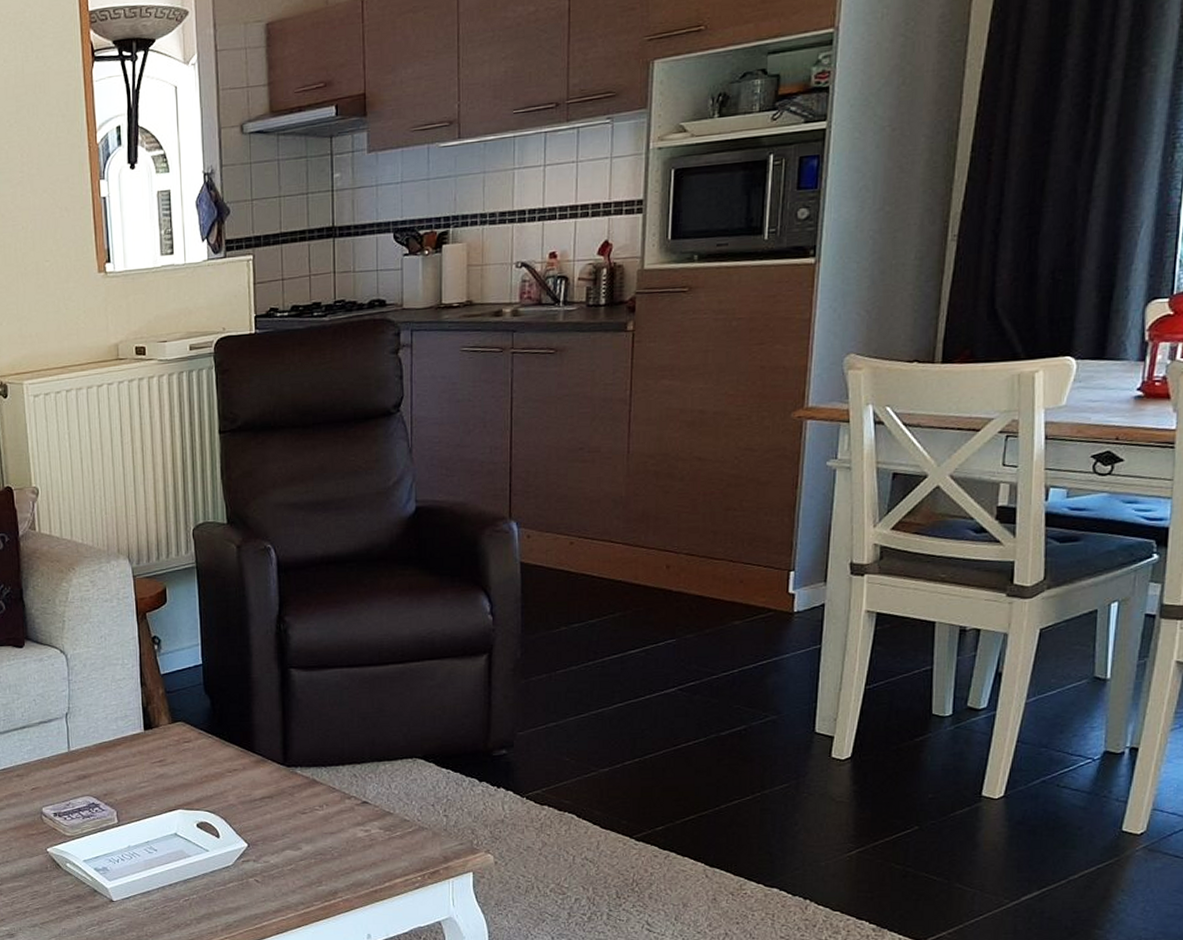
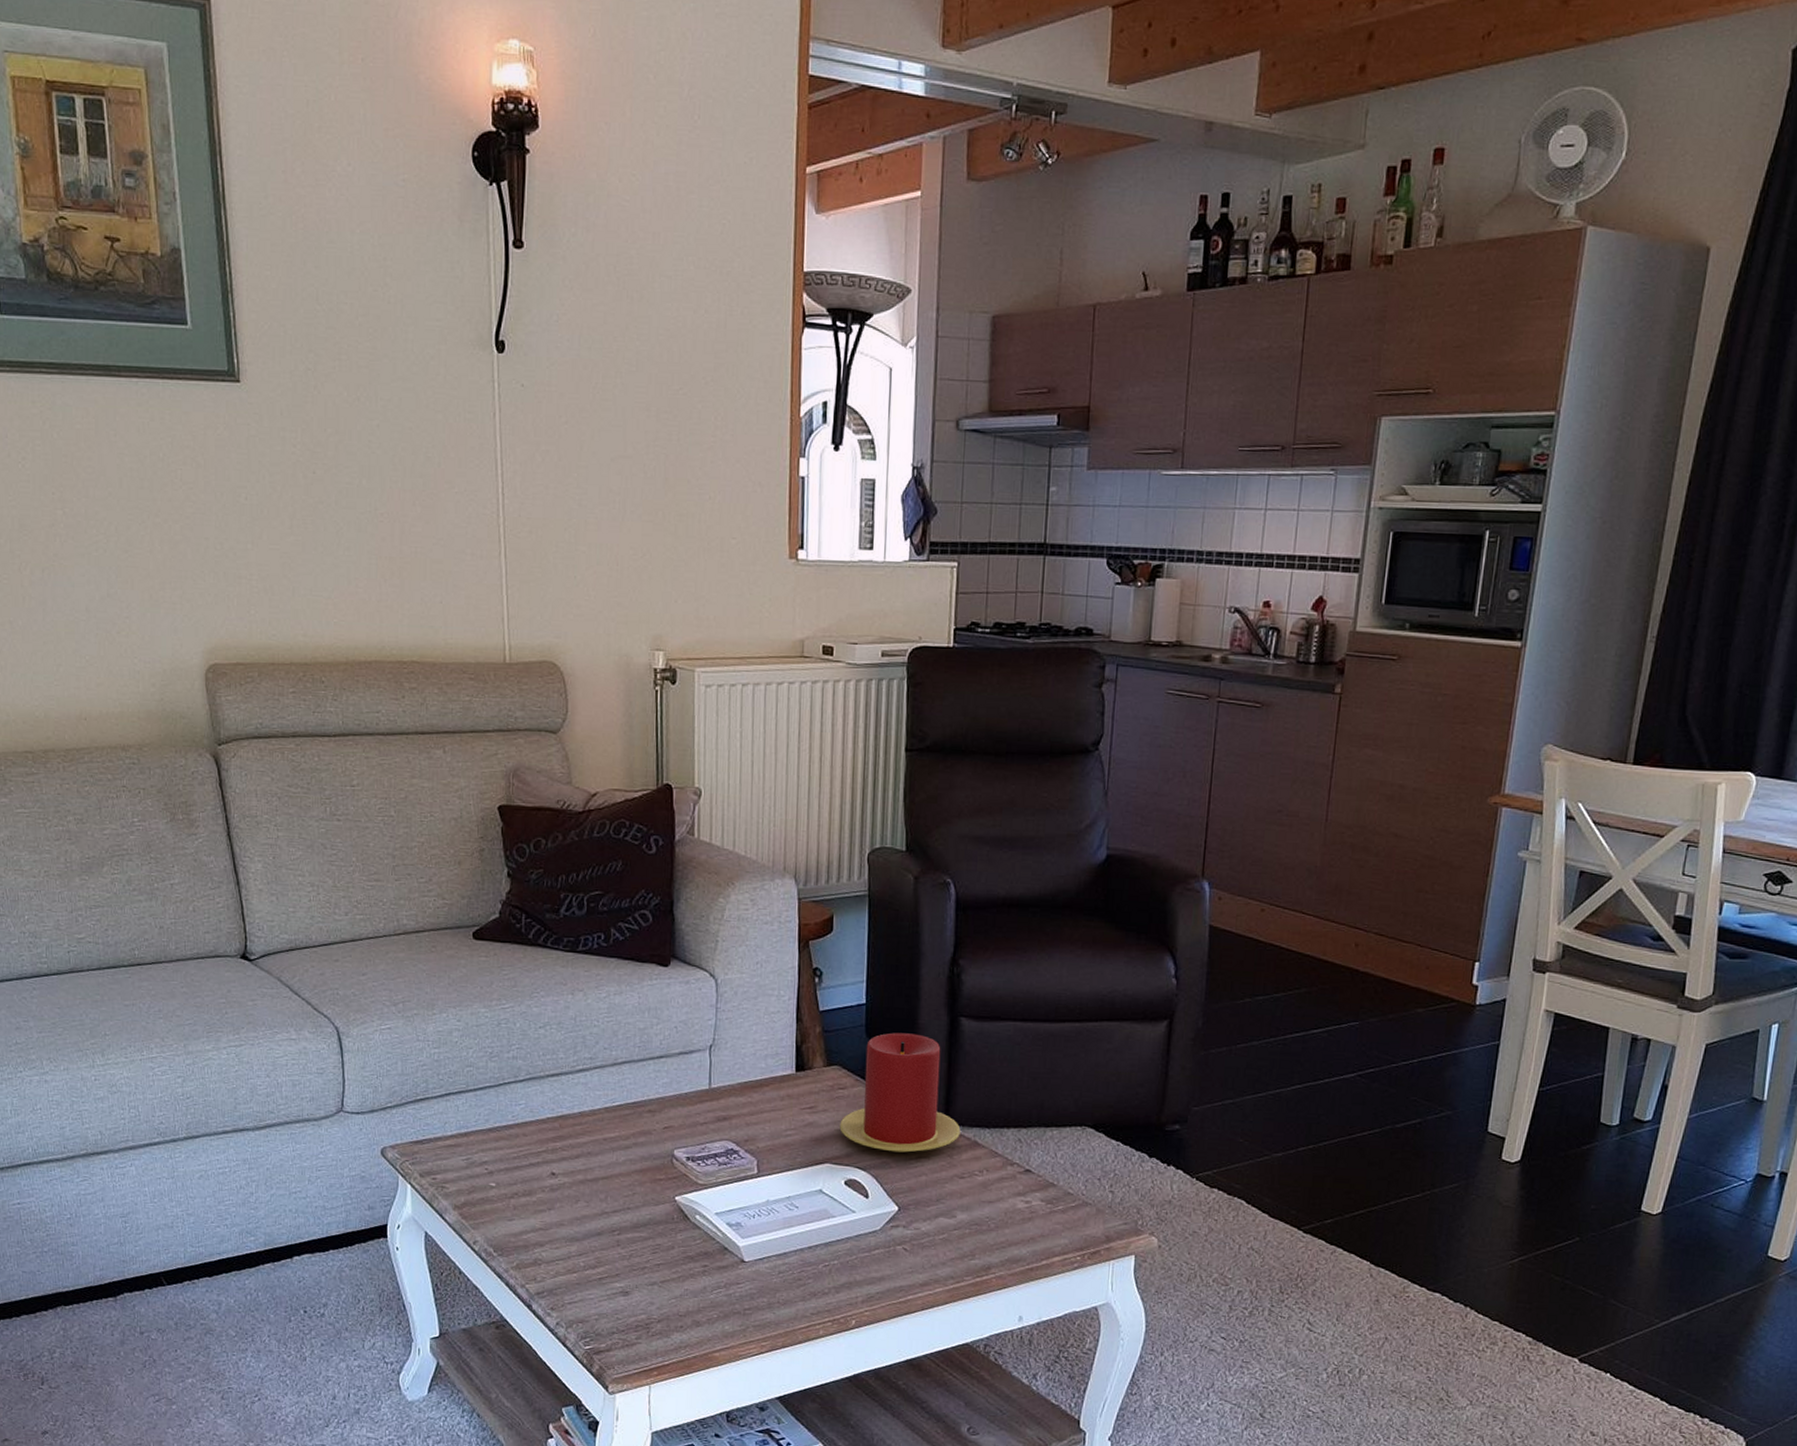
candle: none [188,687,299,795] -> present [839,1032,961,1153]

